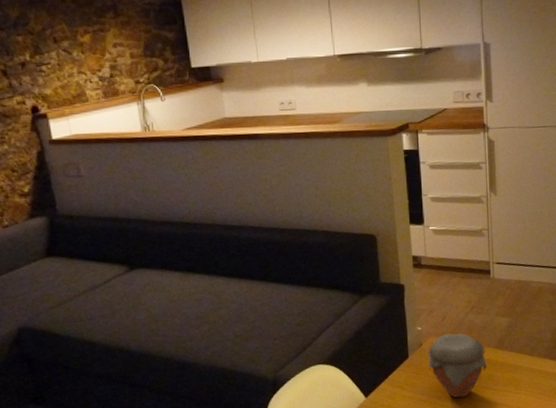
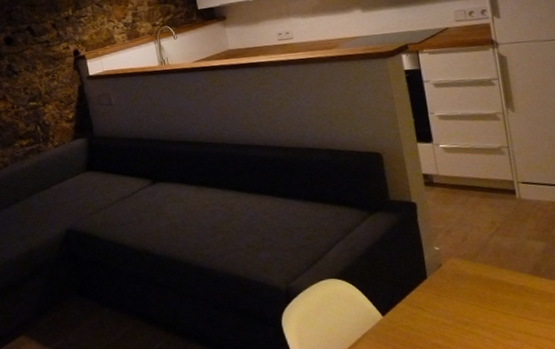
jar: present [428,333,487,399] -> none [448,256,522,326]

